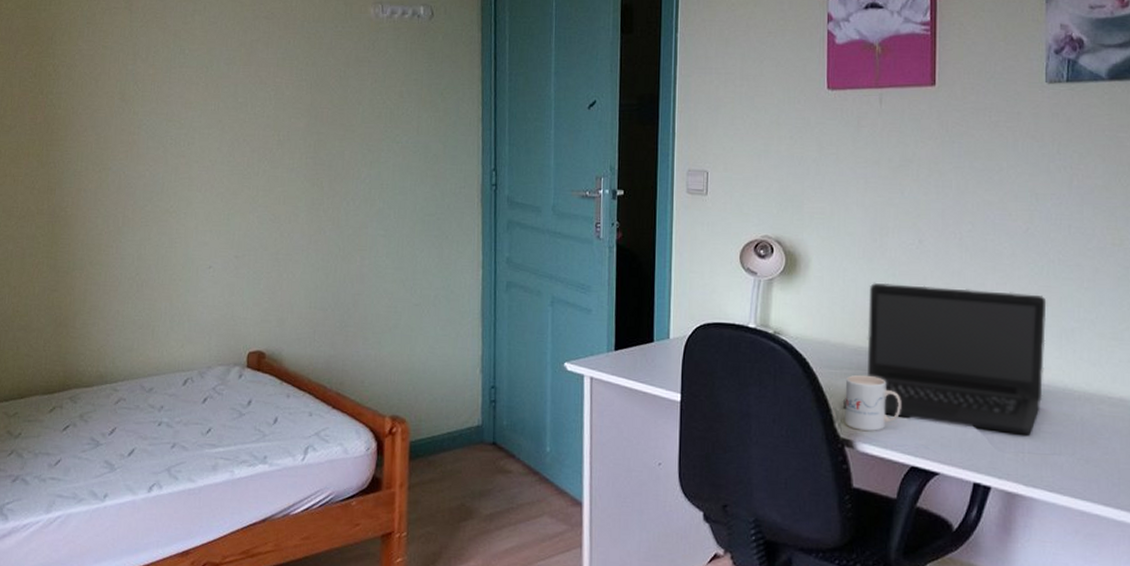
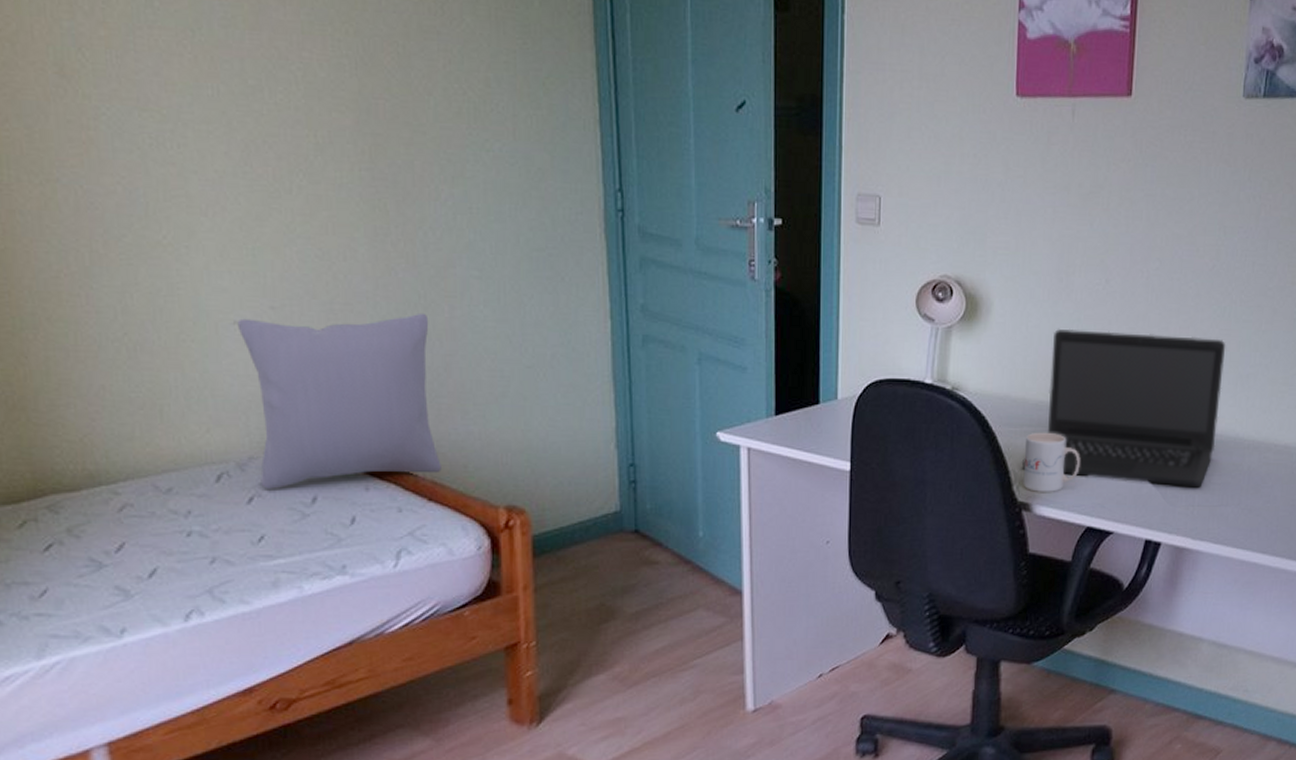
pillow: none [211,262,345,393] -> present [237,312,442,489]

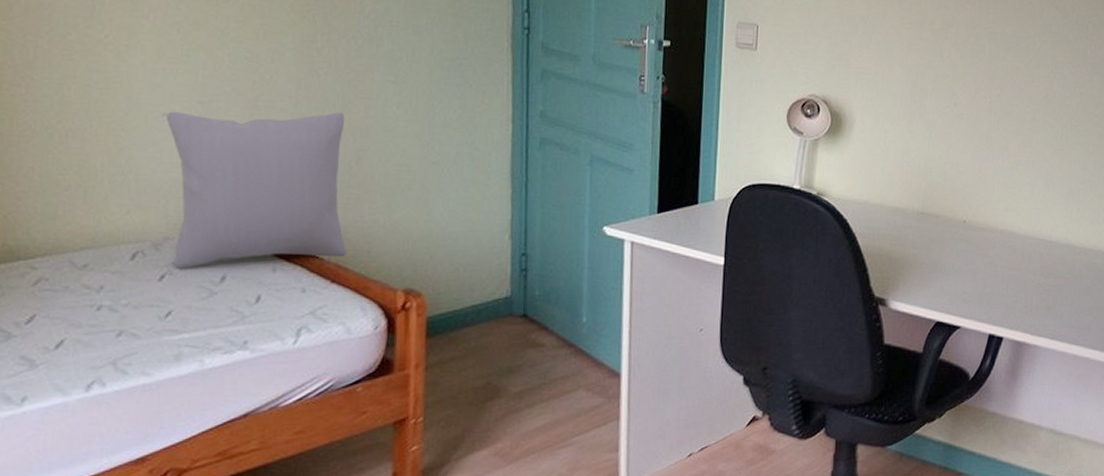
laptop: present [1021,328,1226,488] -> none [878,144,1059,289]
mug: present [1023,432,1080,492] -> none [879,234,931,289]

